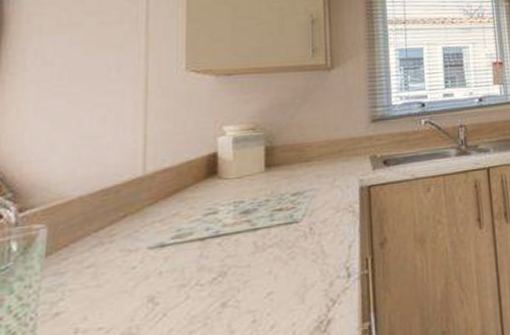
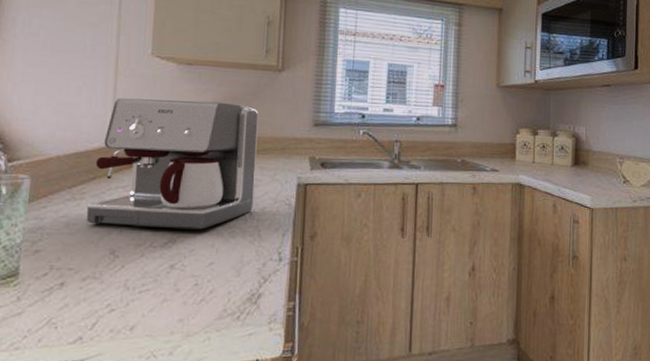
coffee maker: none [117,110,313,270] -> present [86,98,259,230]

